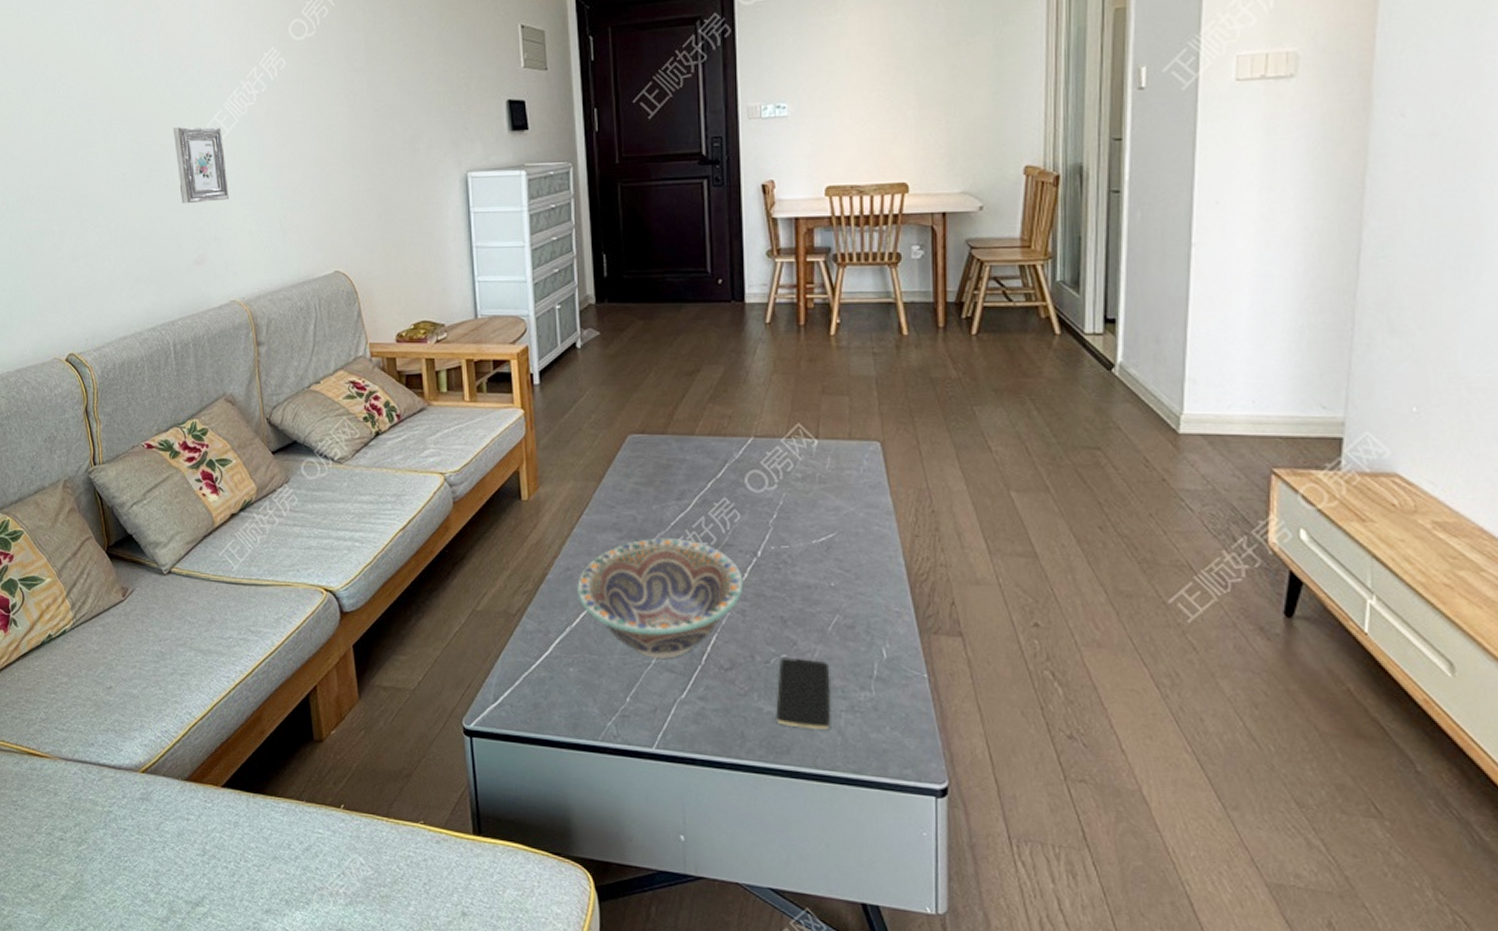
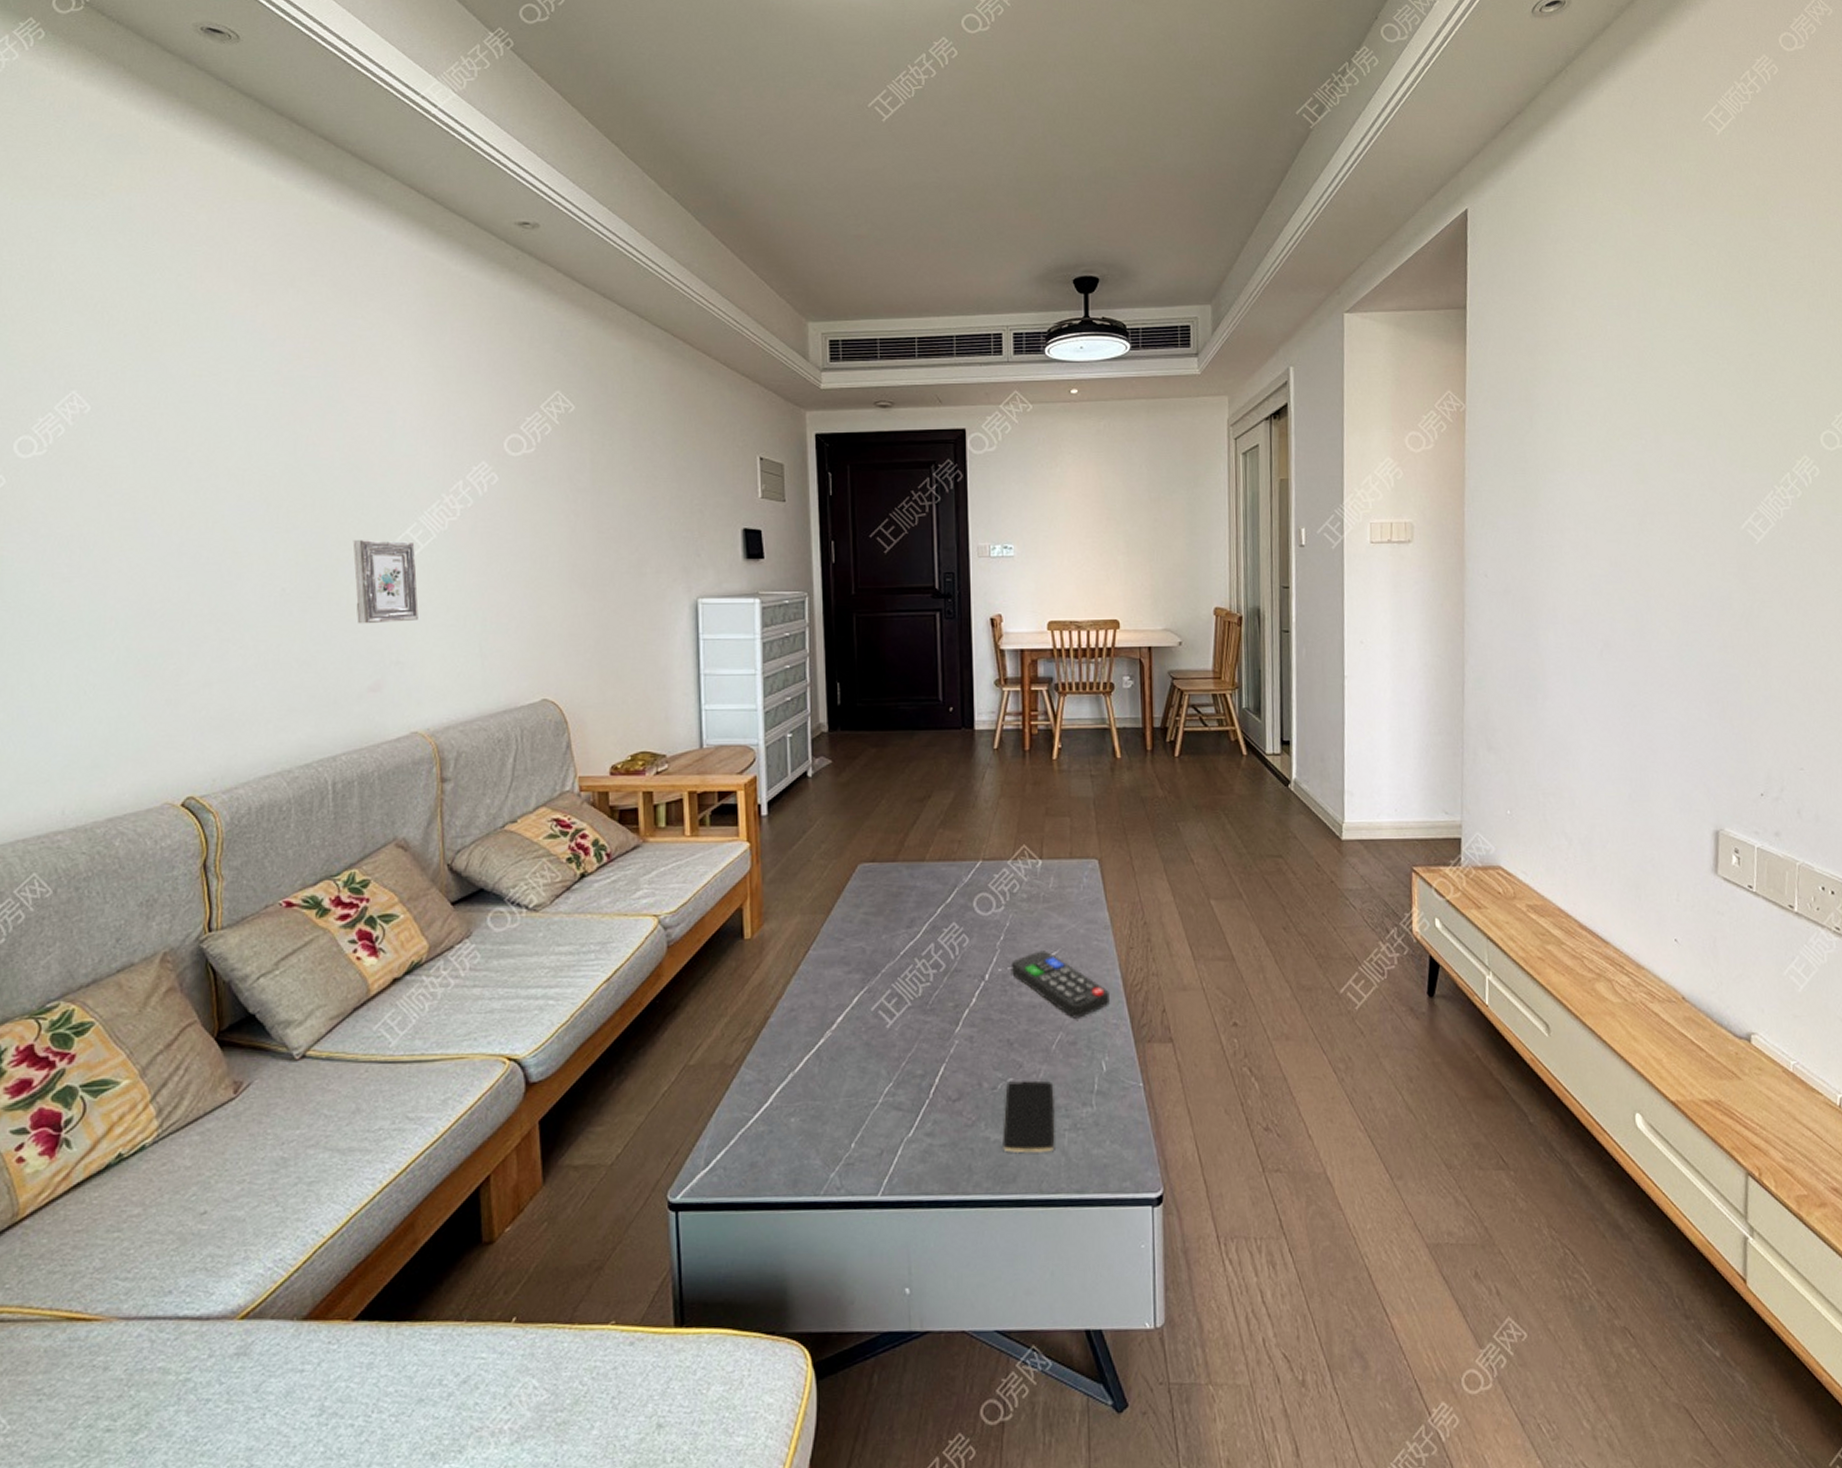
decorative bowl: present [577,538,744,659] -> none [801,968,972,1097]
remote control: none [784,532,891,603] -> present [1010,950,1110,1018]

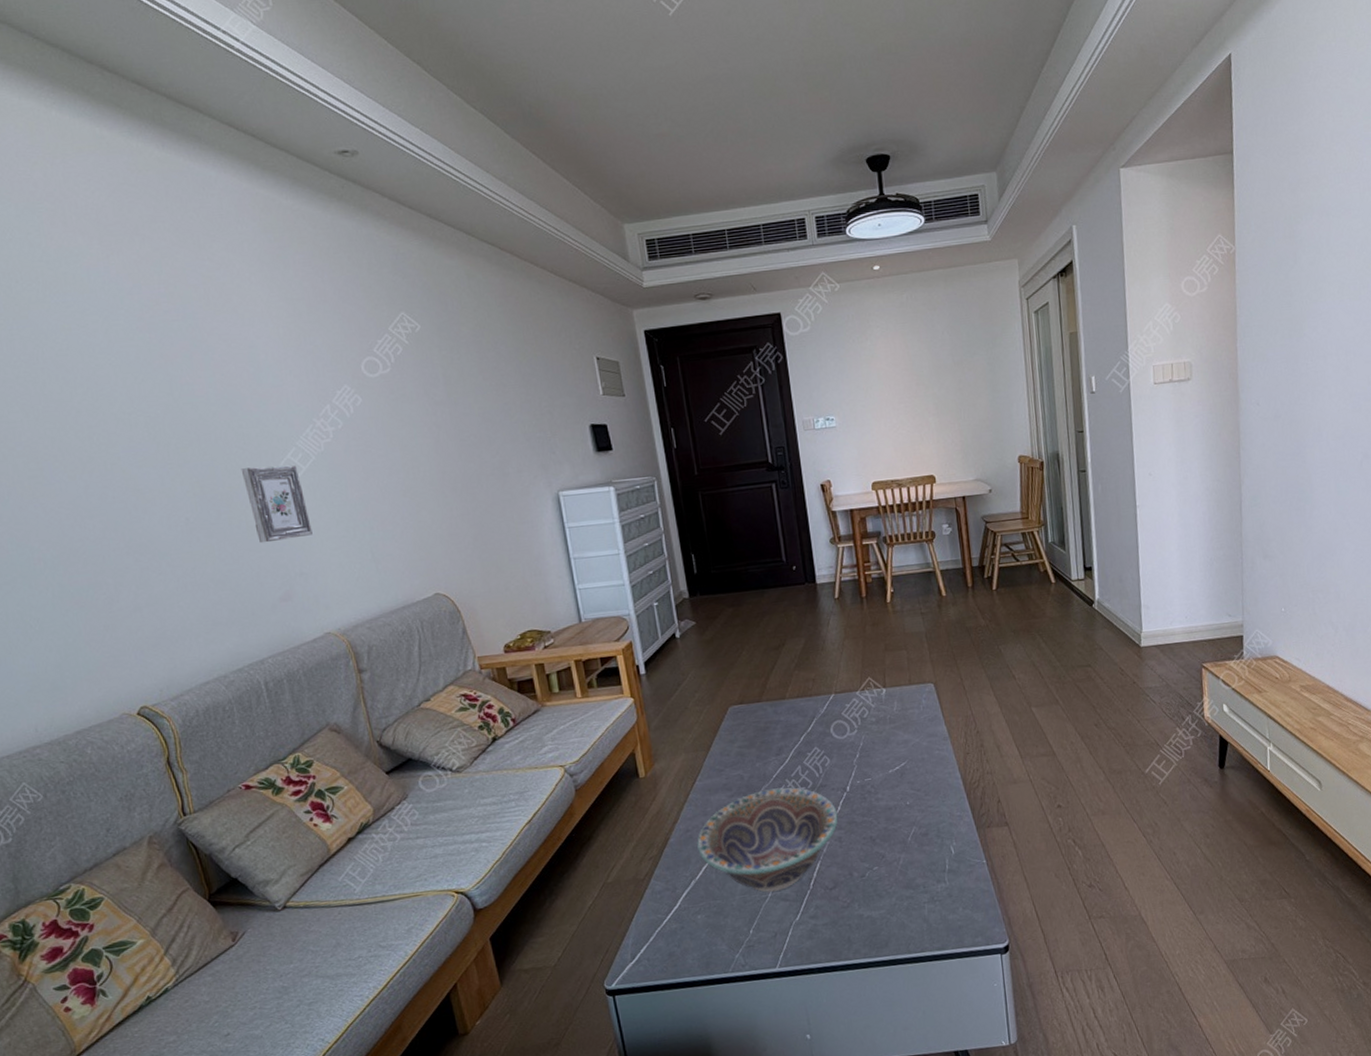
decorative bowl: none [801,968,972,1097] -> present [697,787,838,893]
smartphone: present [1003,1080,1054,1153] -> none [873,866,917,924]
remote control: present [1010,950,1110,1018] -> none [867,762,953,815]

